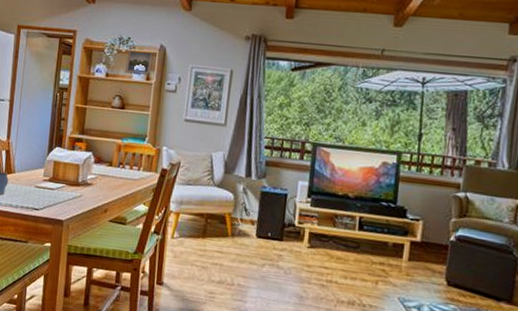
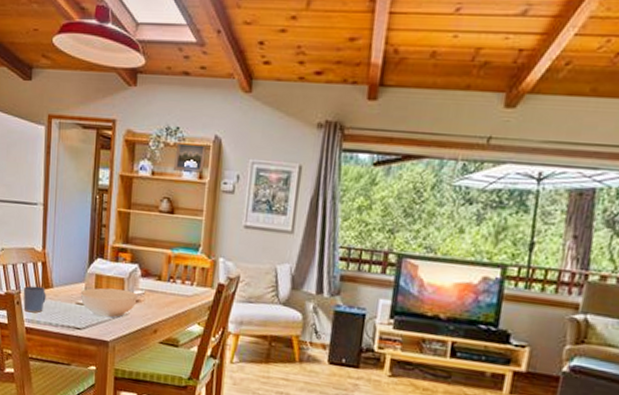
bowl: none [39,173,92,199] -> present [80,287,139,318]

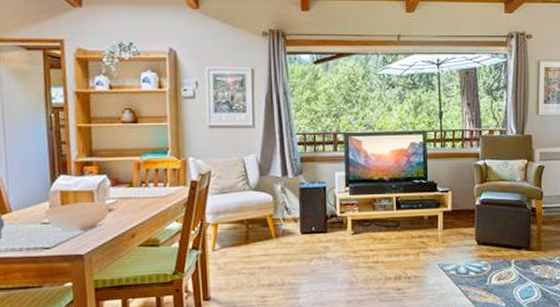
picture frame: present [173,143,208,173] -> none [131,56,163,83]

